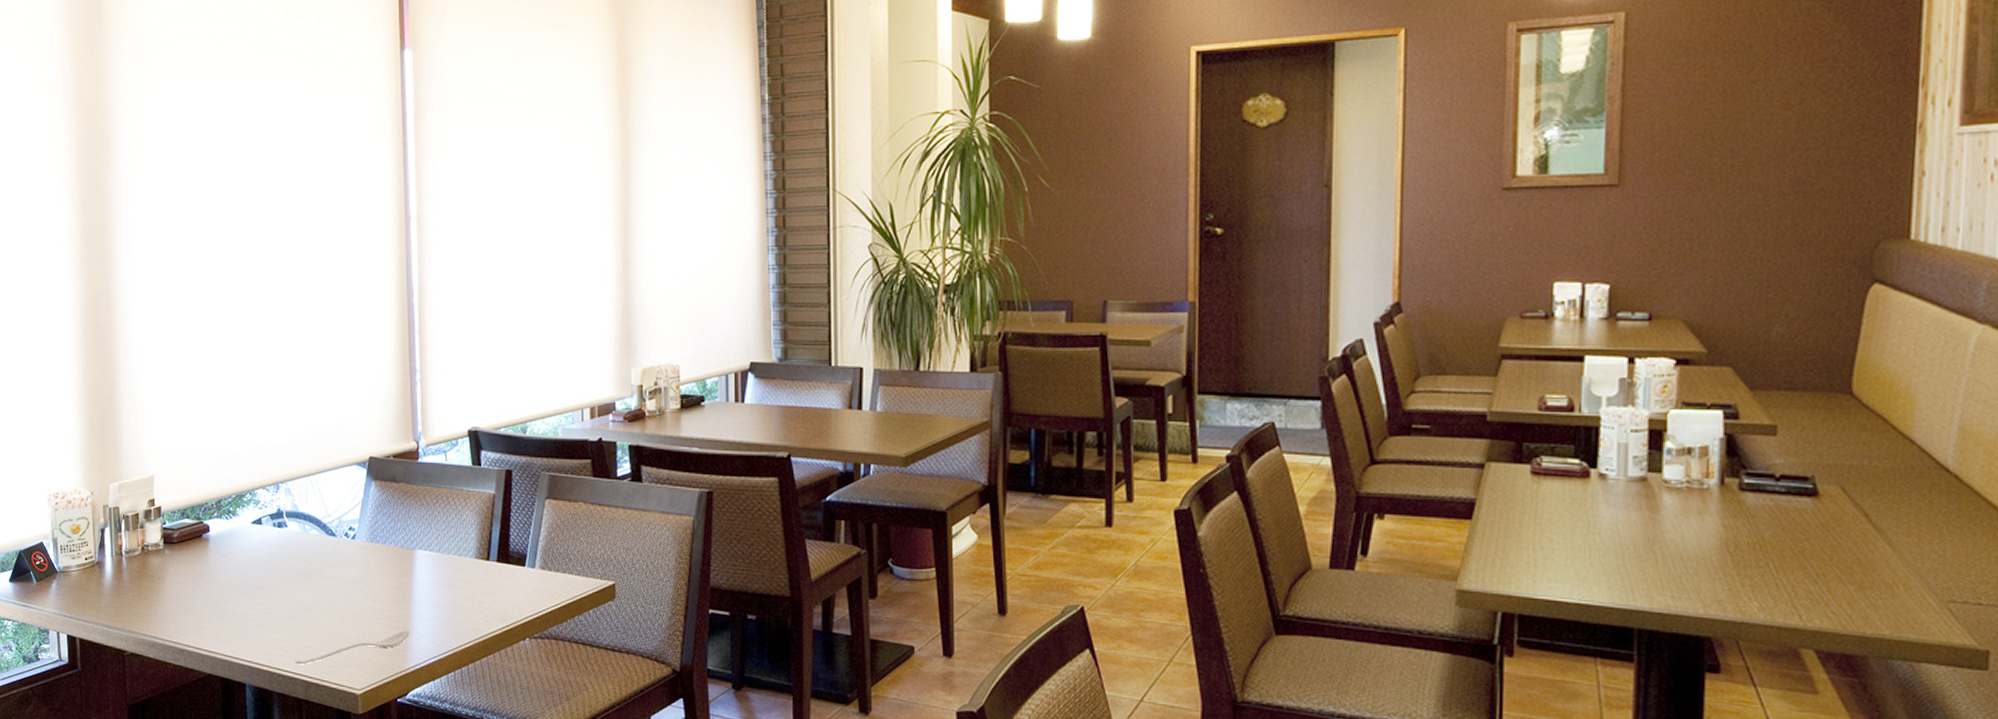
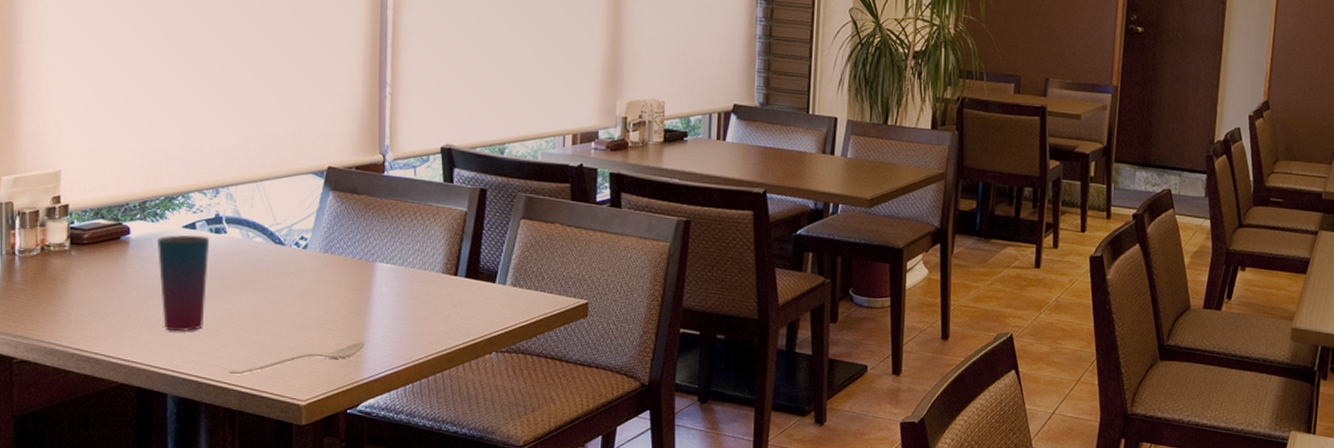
cup: none [232,530,274,623] -> present [158,234,210,331]

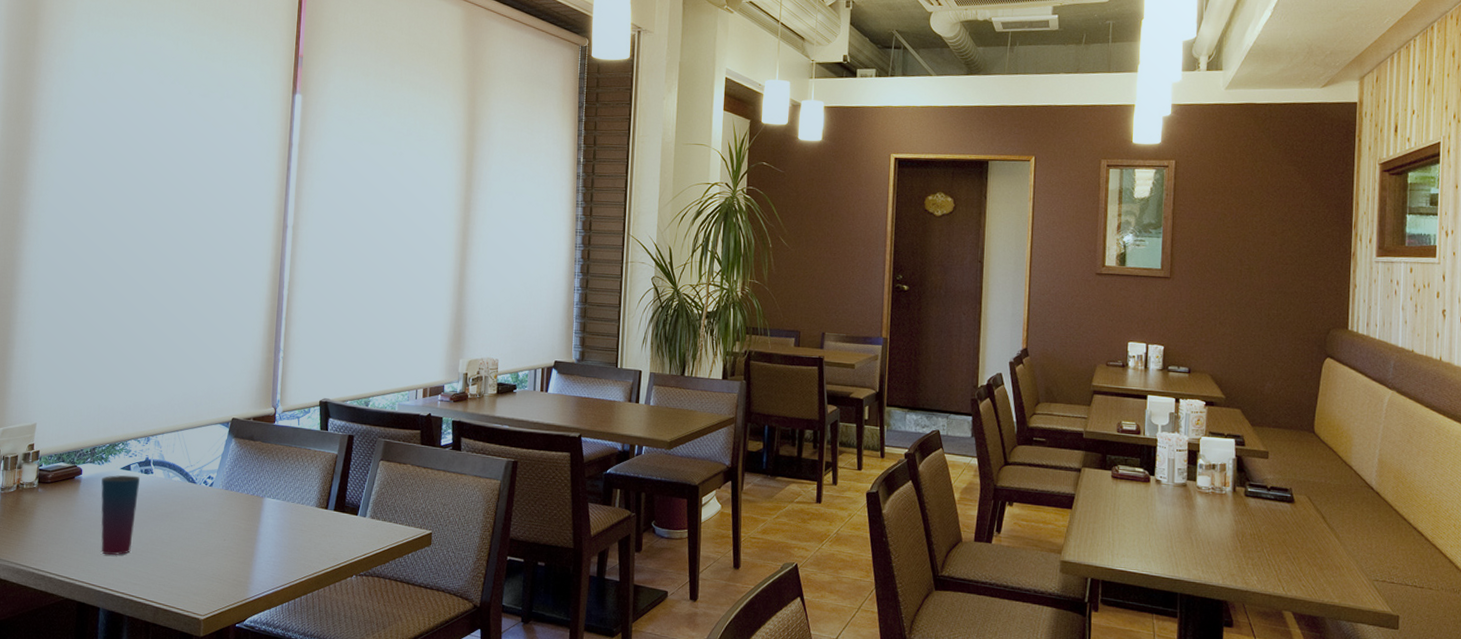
spoon: present [229,340,365,374] -> none [147,564,253,592]

